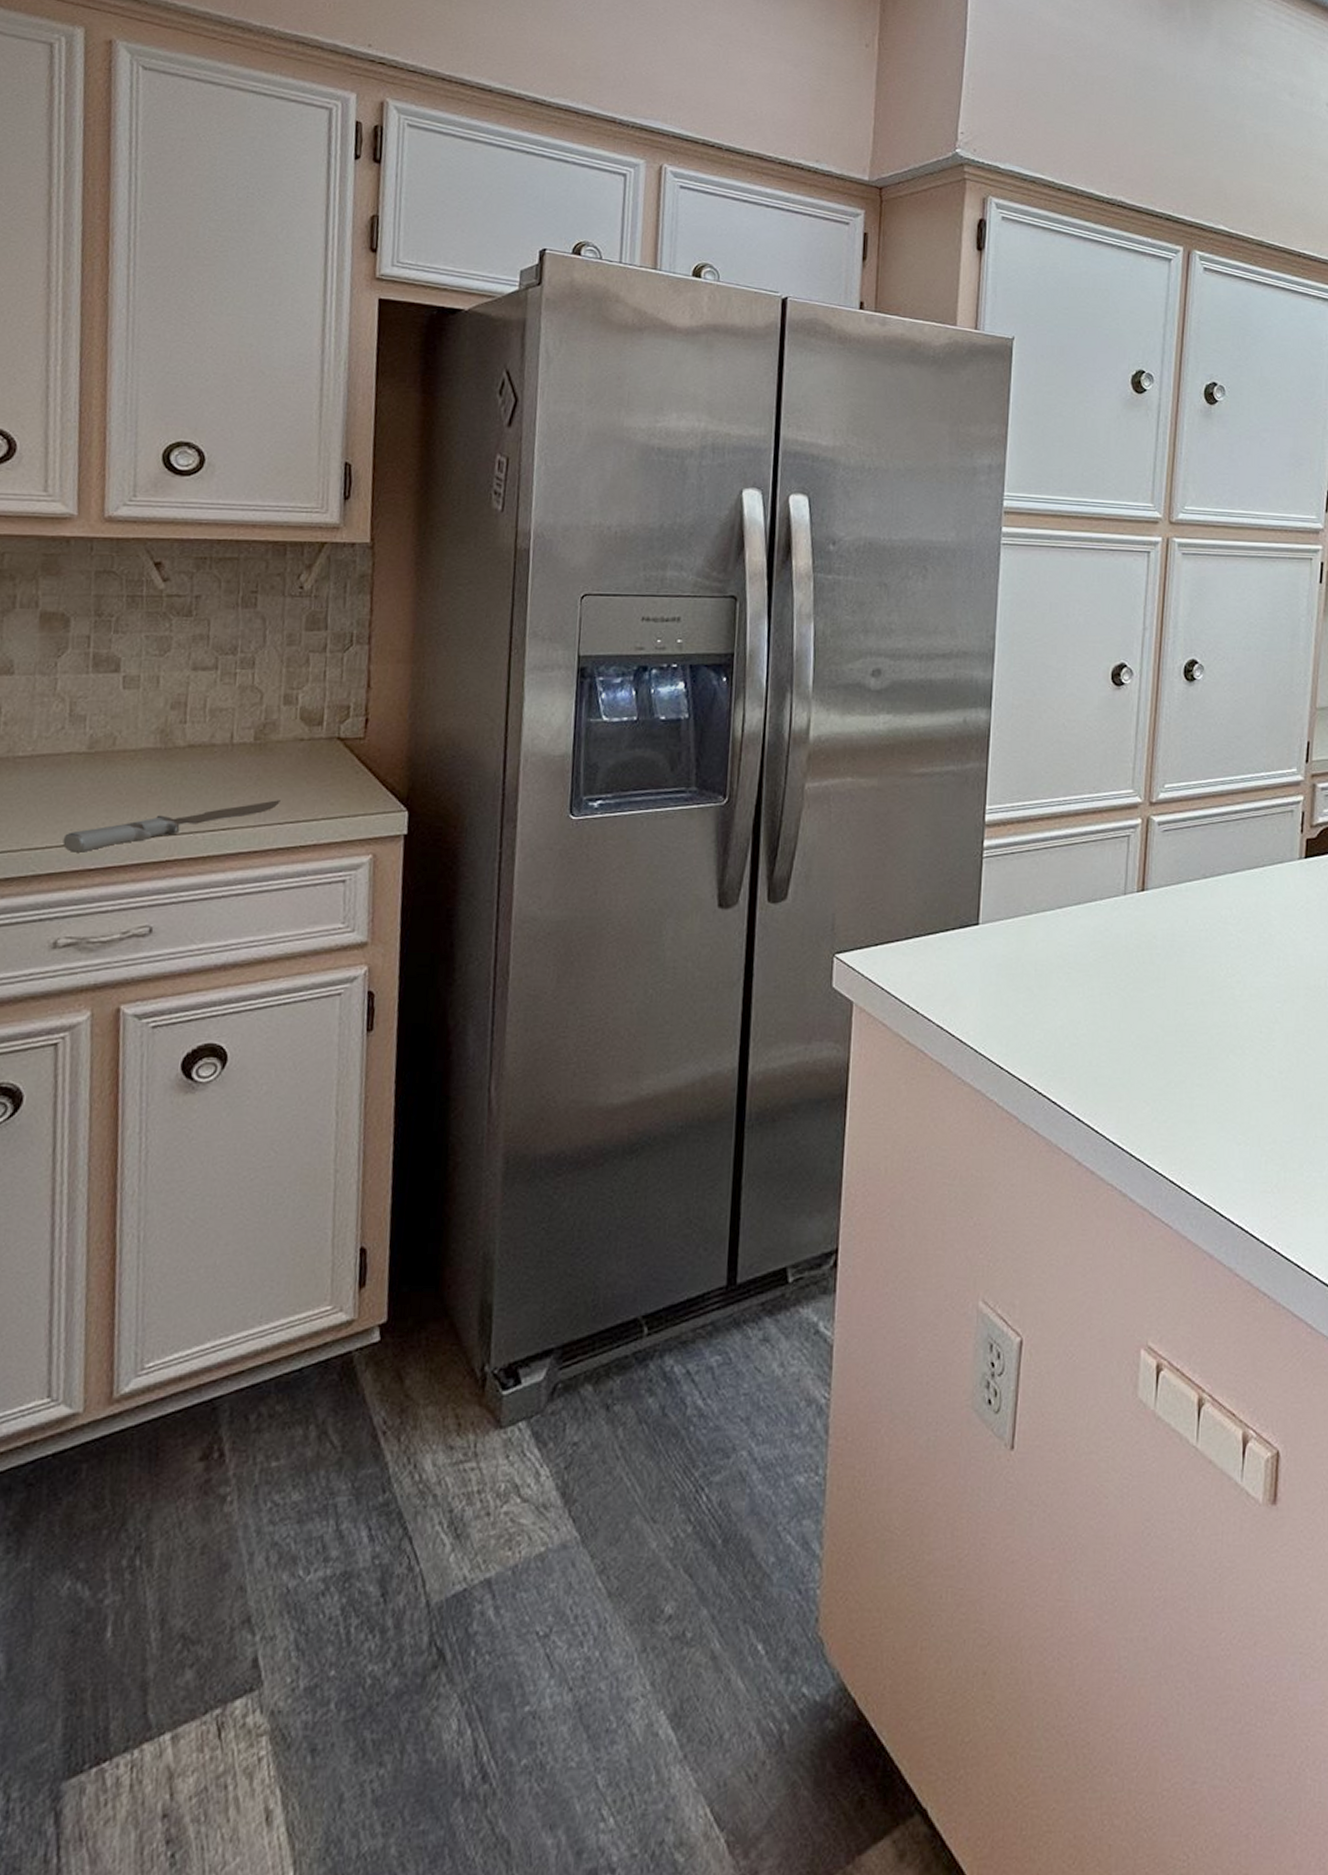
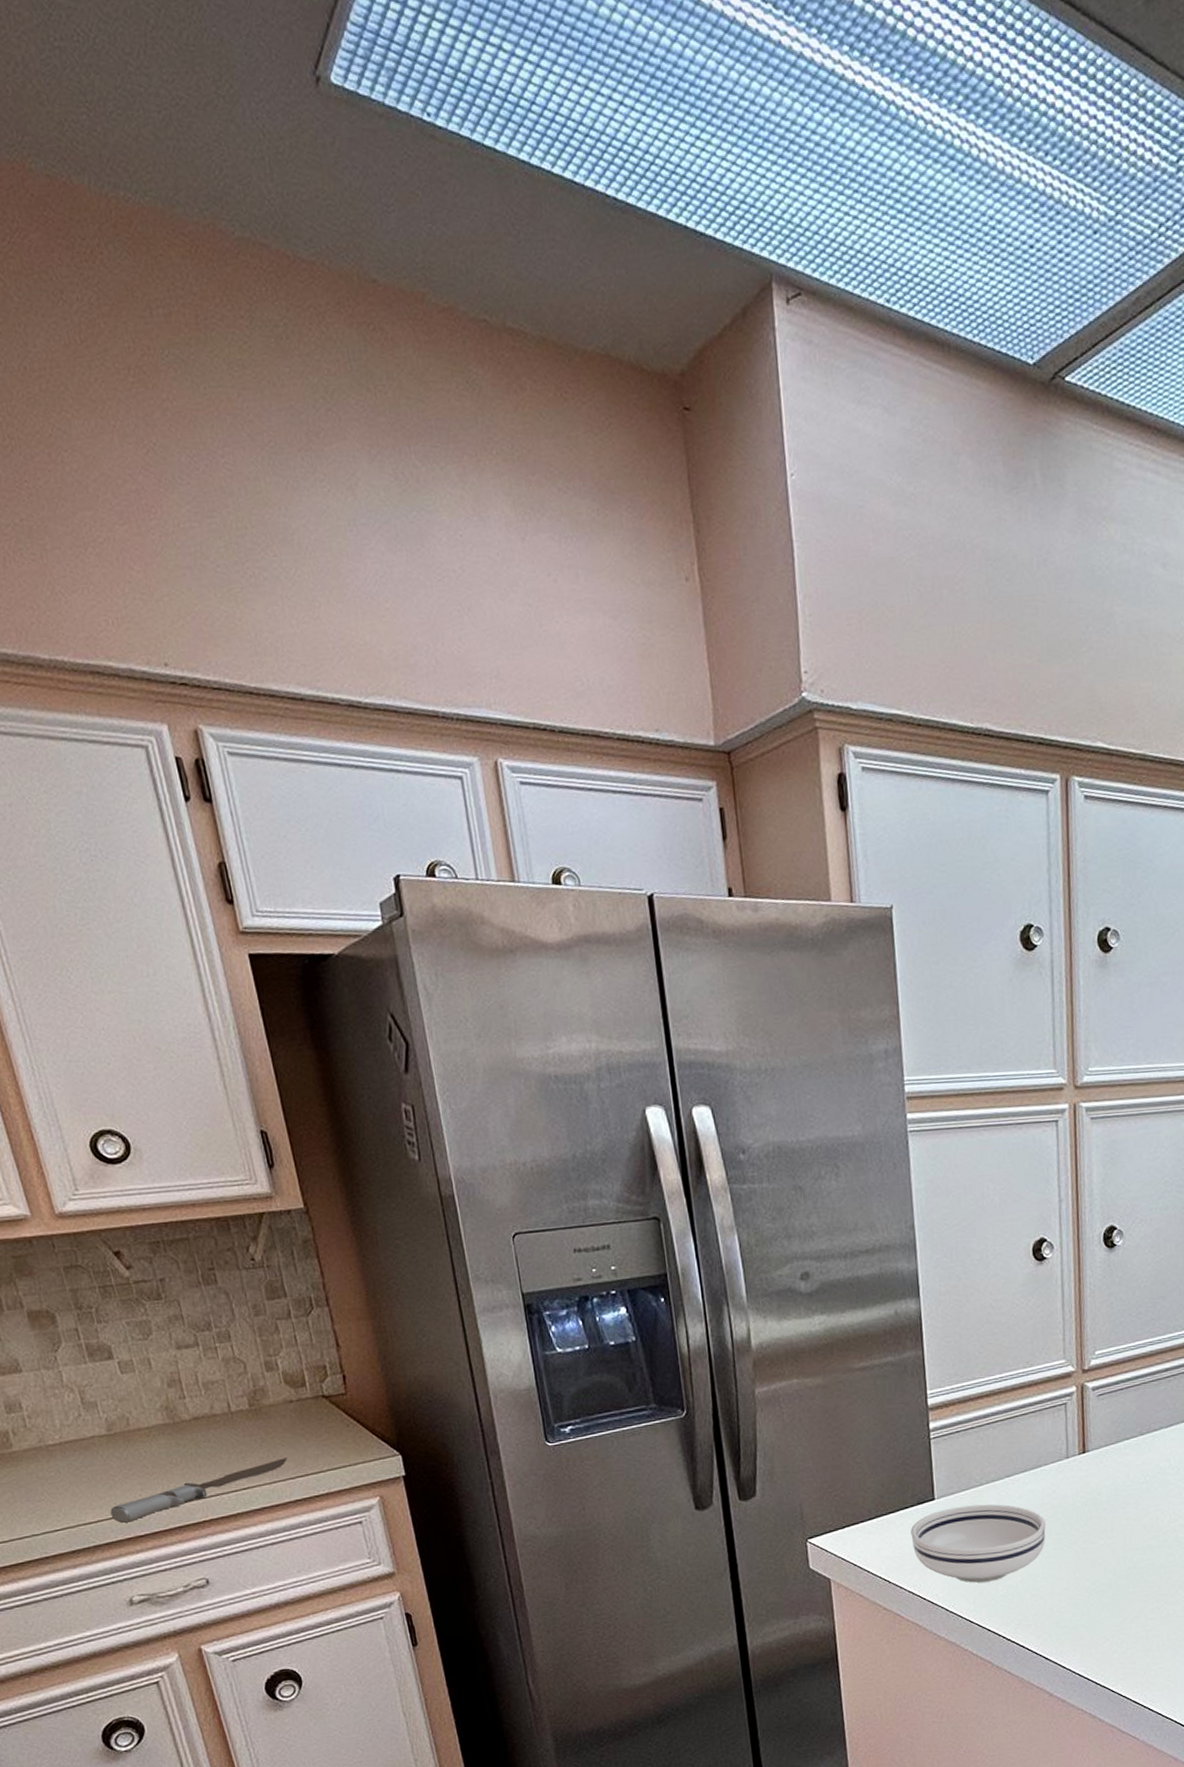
bowl: none [948,935,1094,1023] -> present [910,1504,1046,1583]

